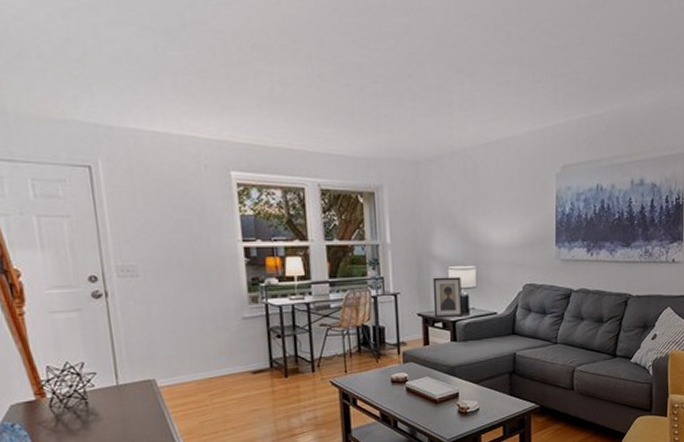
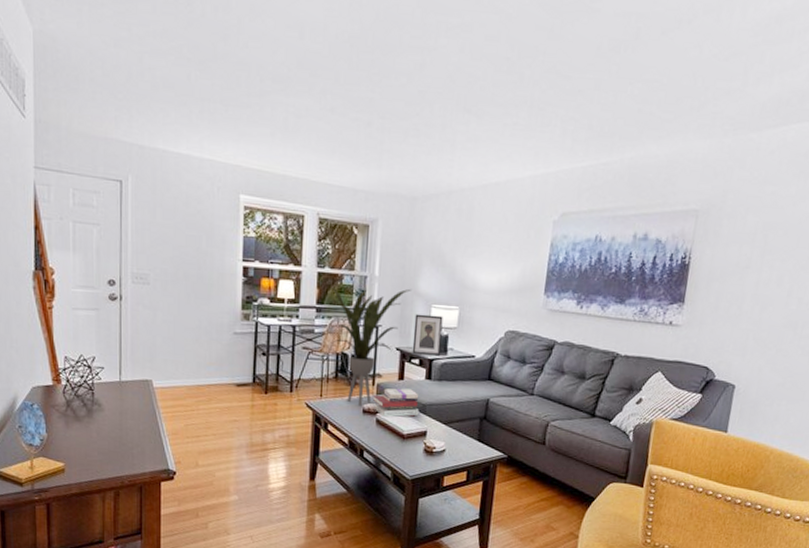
house plant: none [341,253,426,378] -> present [328,286,411,407]
books: none [400,353,449,384] -> present [373,388,420,418]

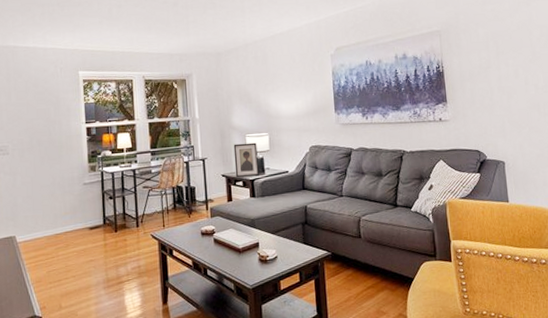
house plant: present [328,286,411,407] -> none [160,124,227,230]
books: present [373,388,420,418] -> none [208,208,250,236]

